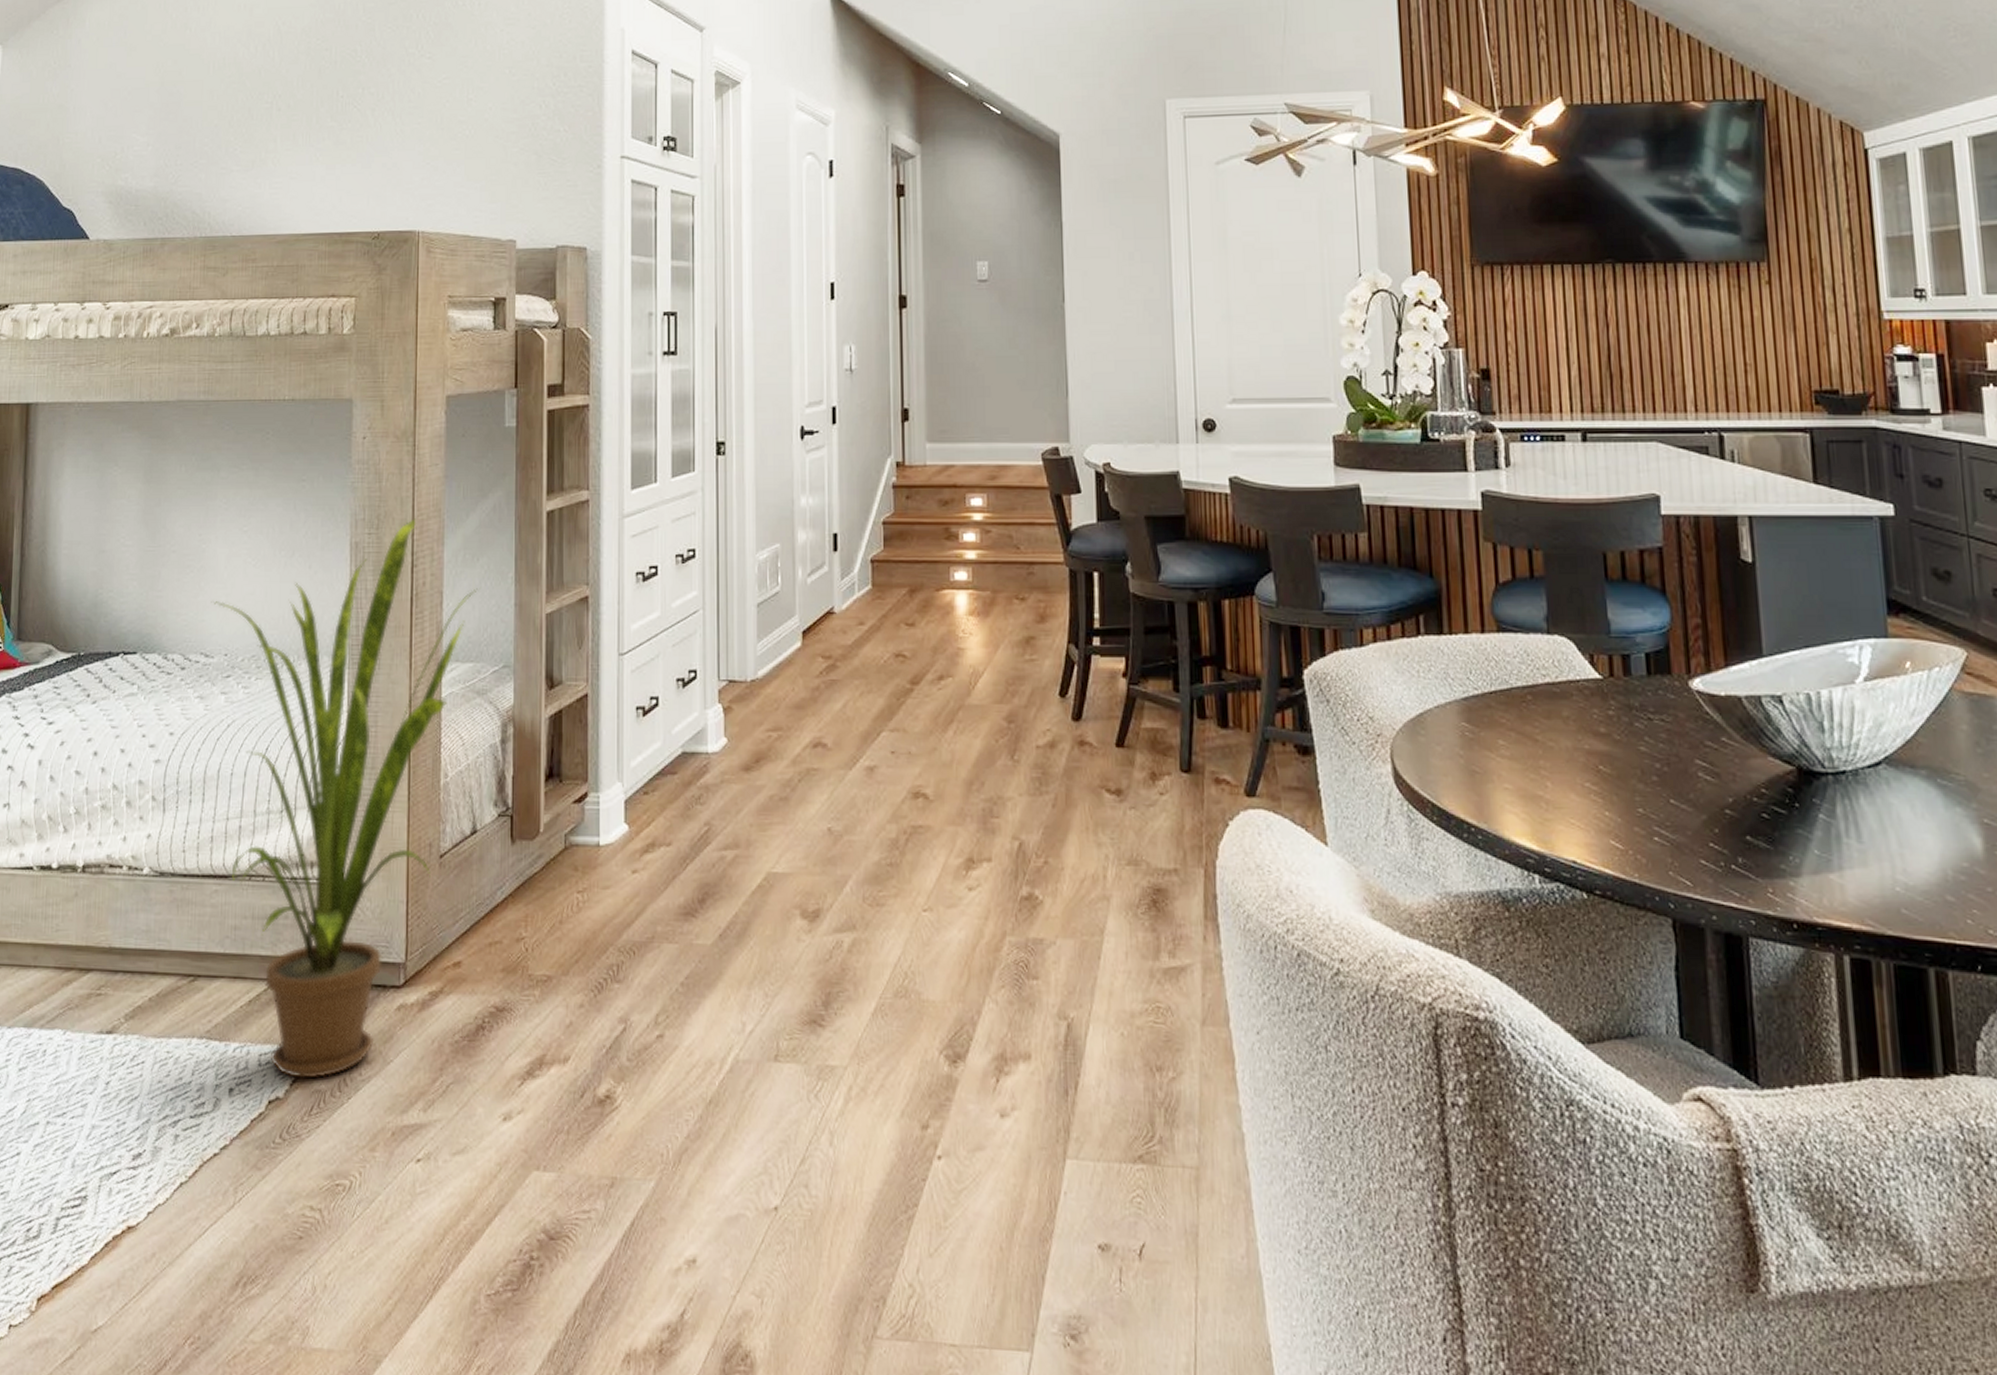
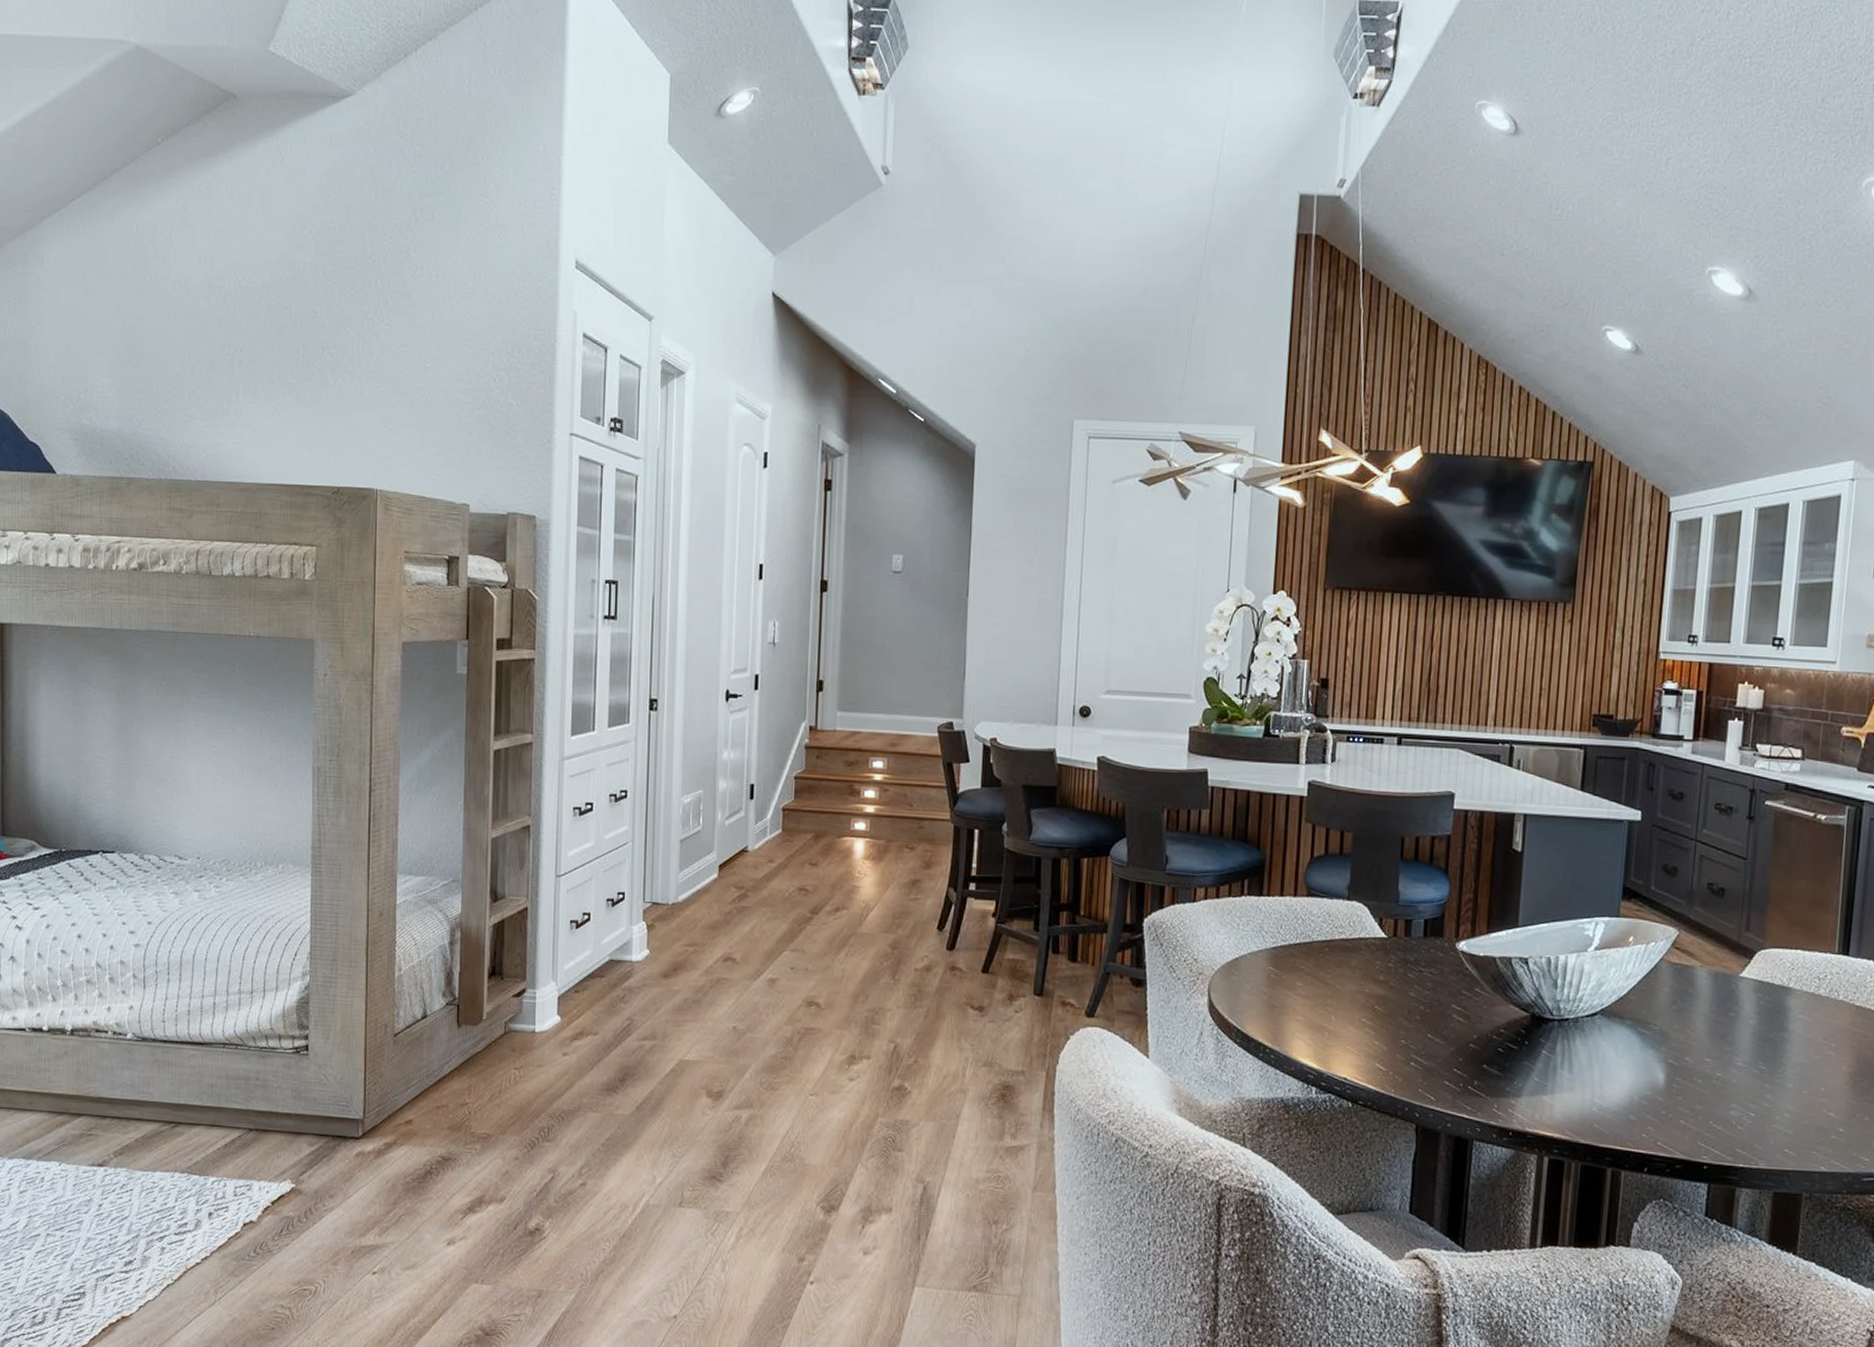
house plant: present [211,518,480,1079] -> none [183,749,432,1207]

